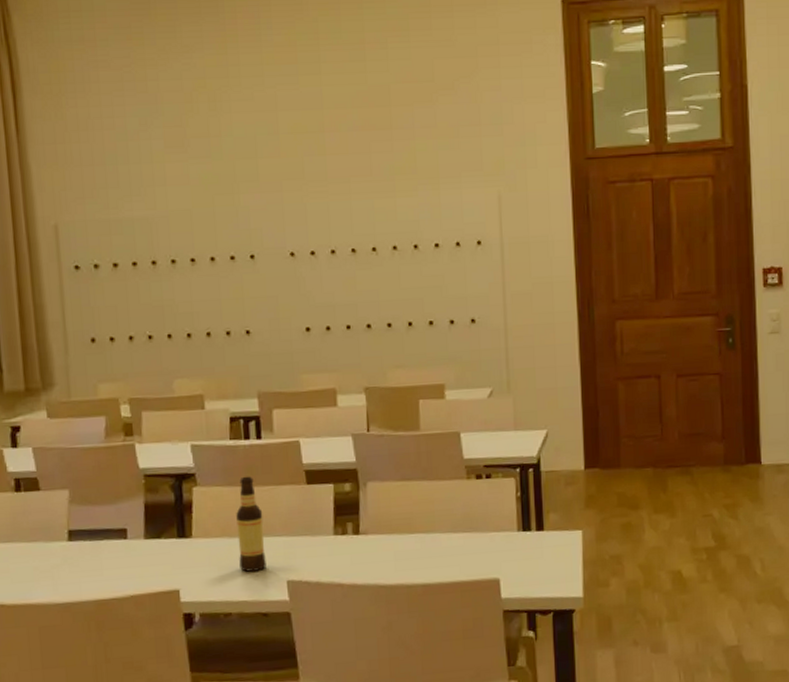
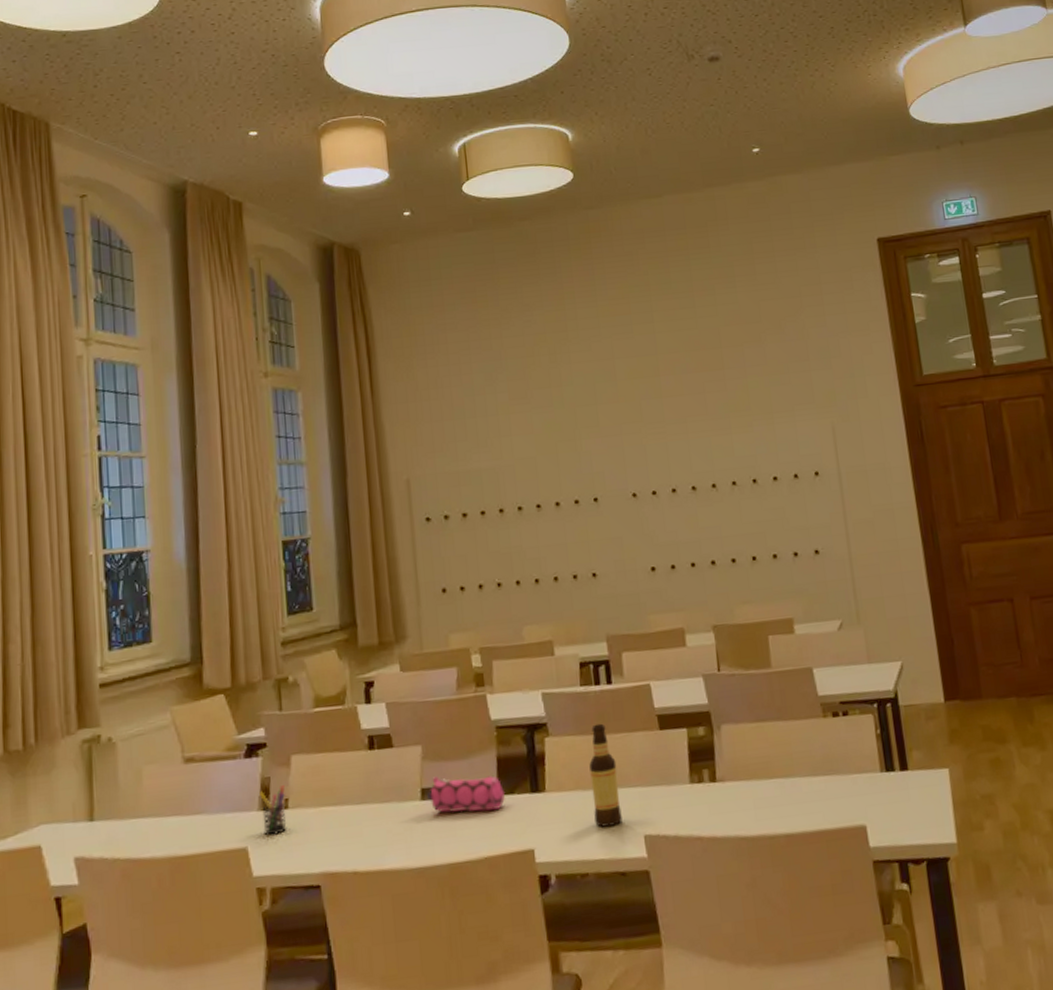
pencil case: none [74,518,153,554] -> present [427,775,506,813]

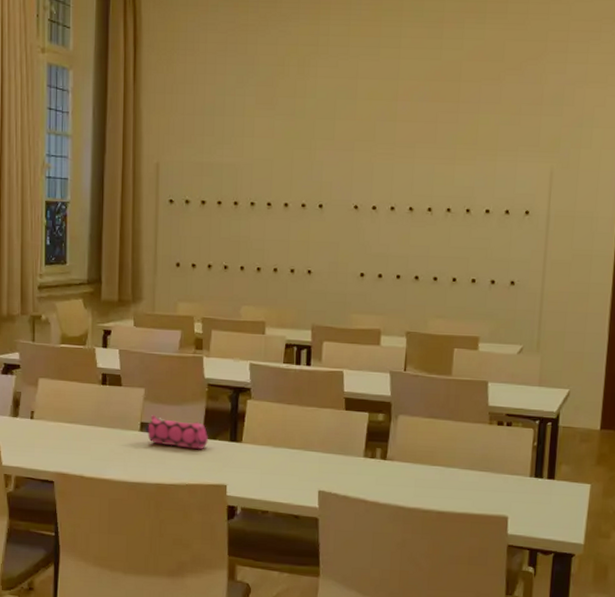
pen holder: present [259,785,287,836] -> none [12,400,32,437]
bottle: present [589,723,622,827] -> none [279,396,305,479]

